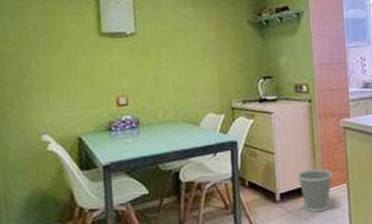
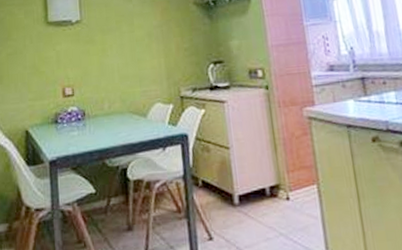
wastebasket: present [297,169,333,212] -> none [257,166,299,219]

